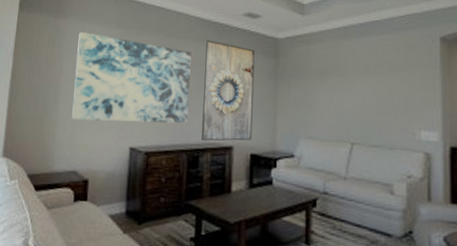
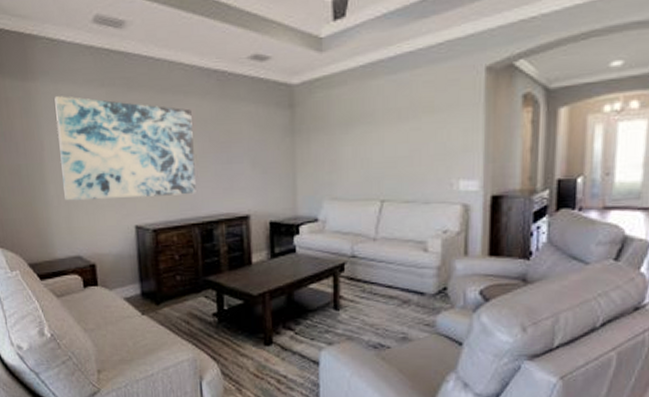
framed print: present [202,40,255,141] -> none [207,93,270,212]

